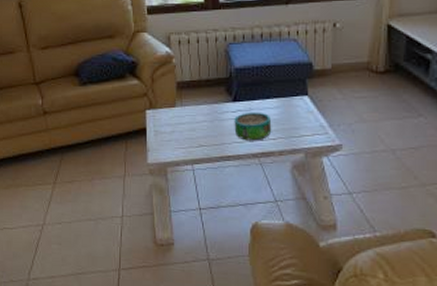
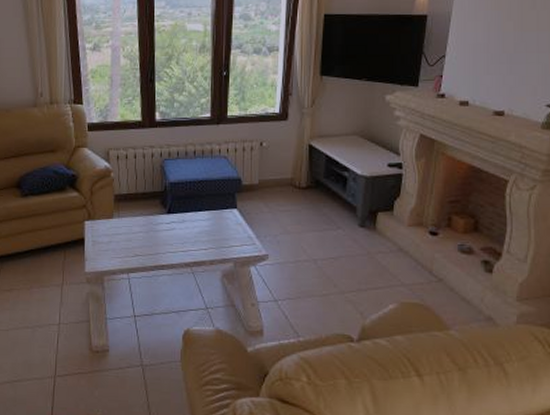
decorative bowl: present [234,112,272,141] -> none [168,223,203,251]

